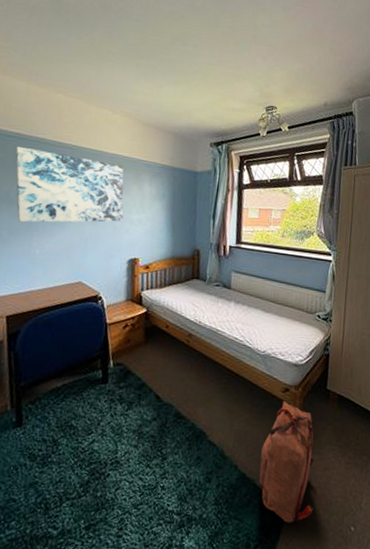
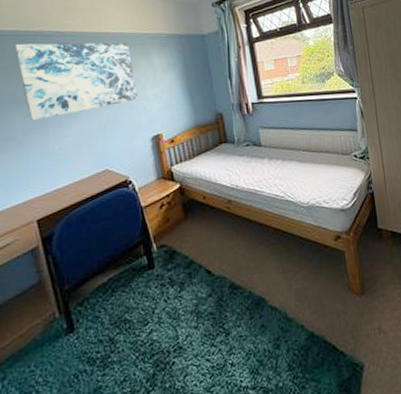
backpack: present [259,400,314,523] -> none [325,248,390,374]

